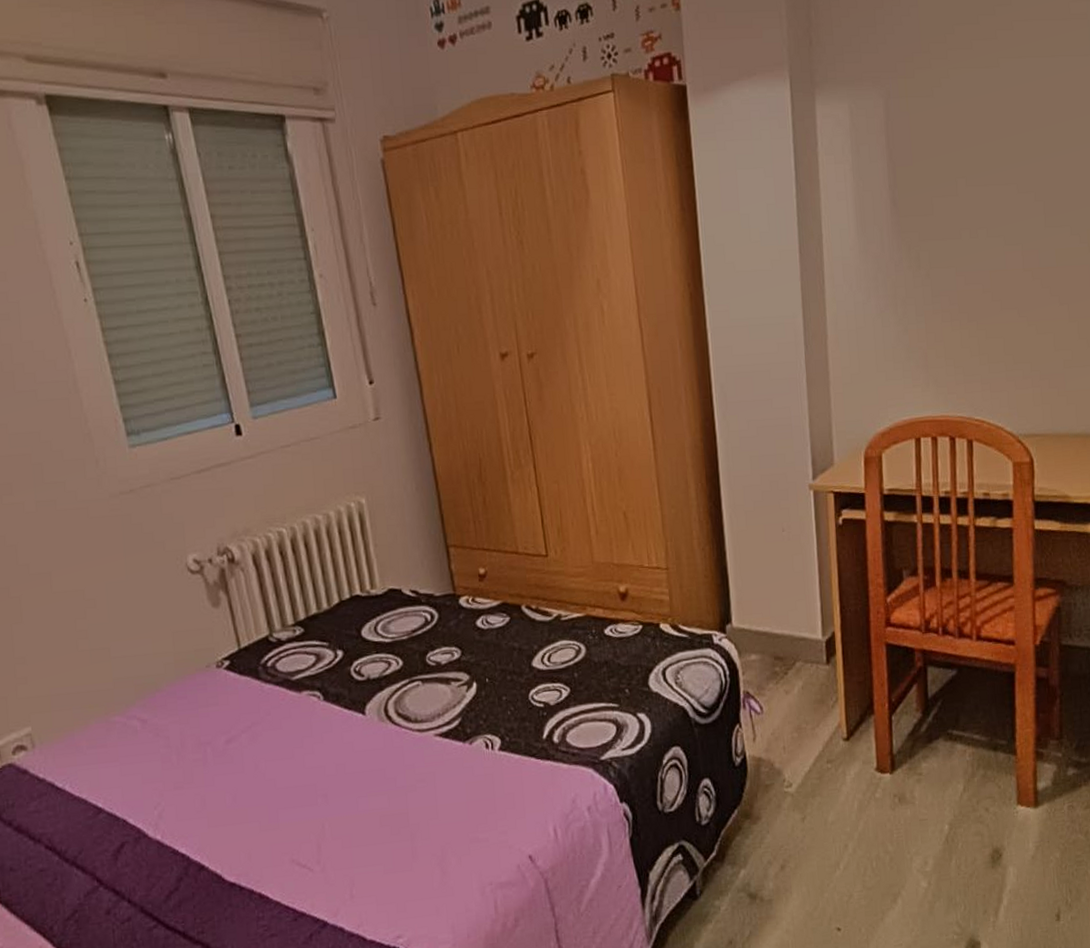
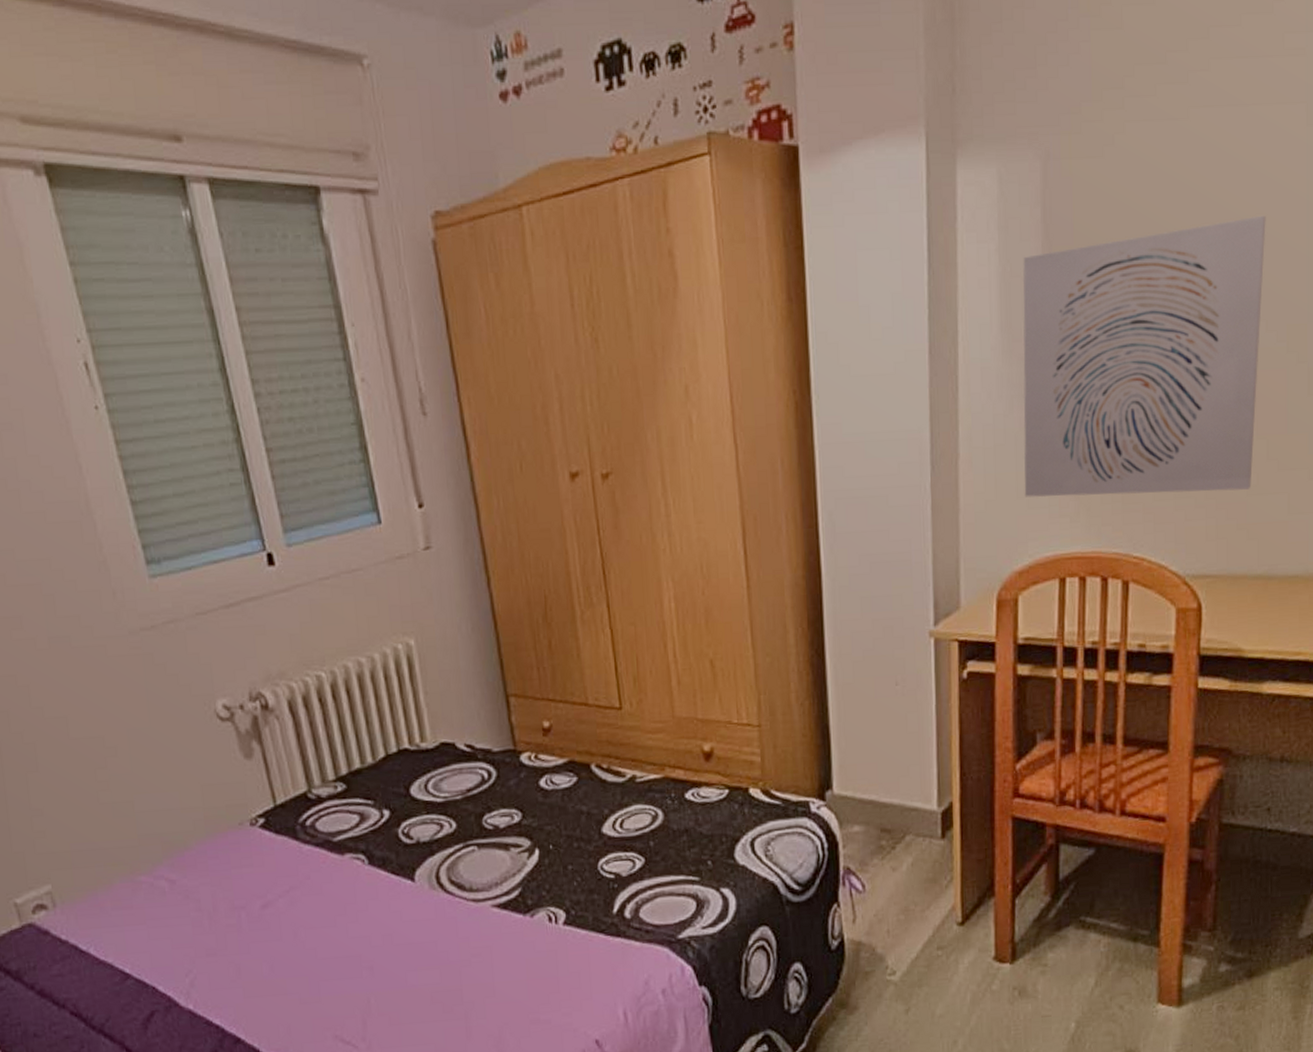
wall art: none [872,142,1068,371] -> present [1023,215,1266,498]

